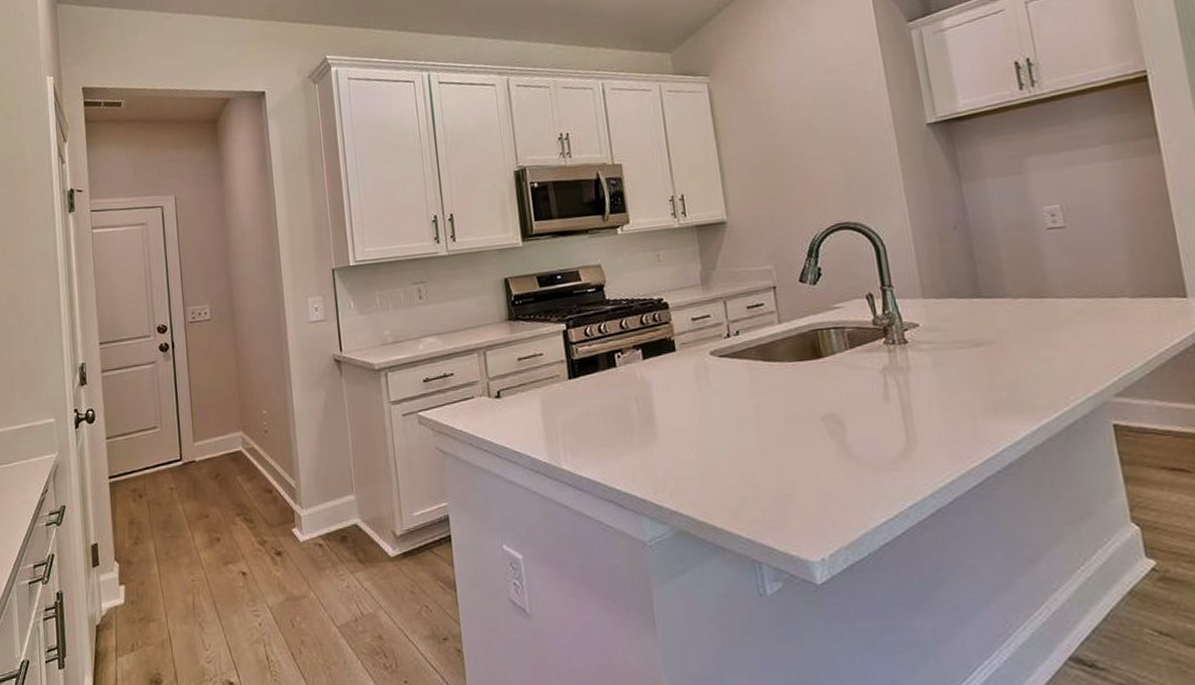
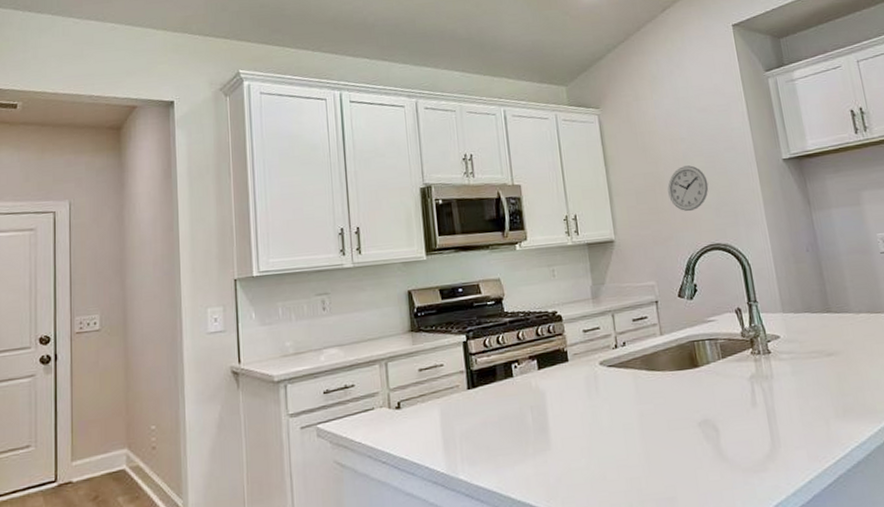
wall clock: none [788,135,837,188] -> present [667,165,709,212]

